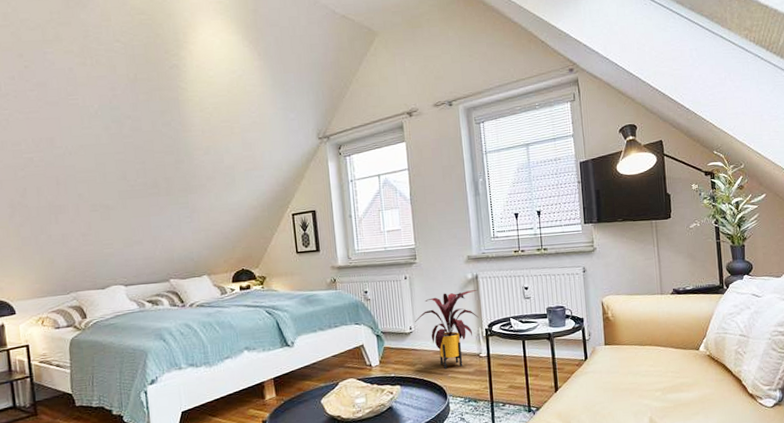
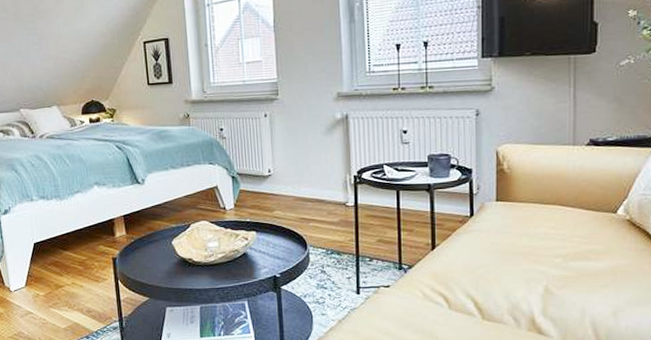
house plant: present [415,290,479,369] -> none [274,131,347,217]

